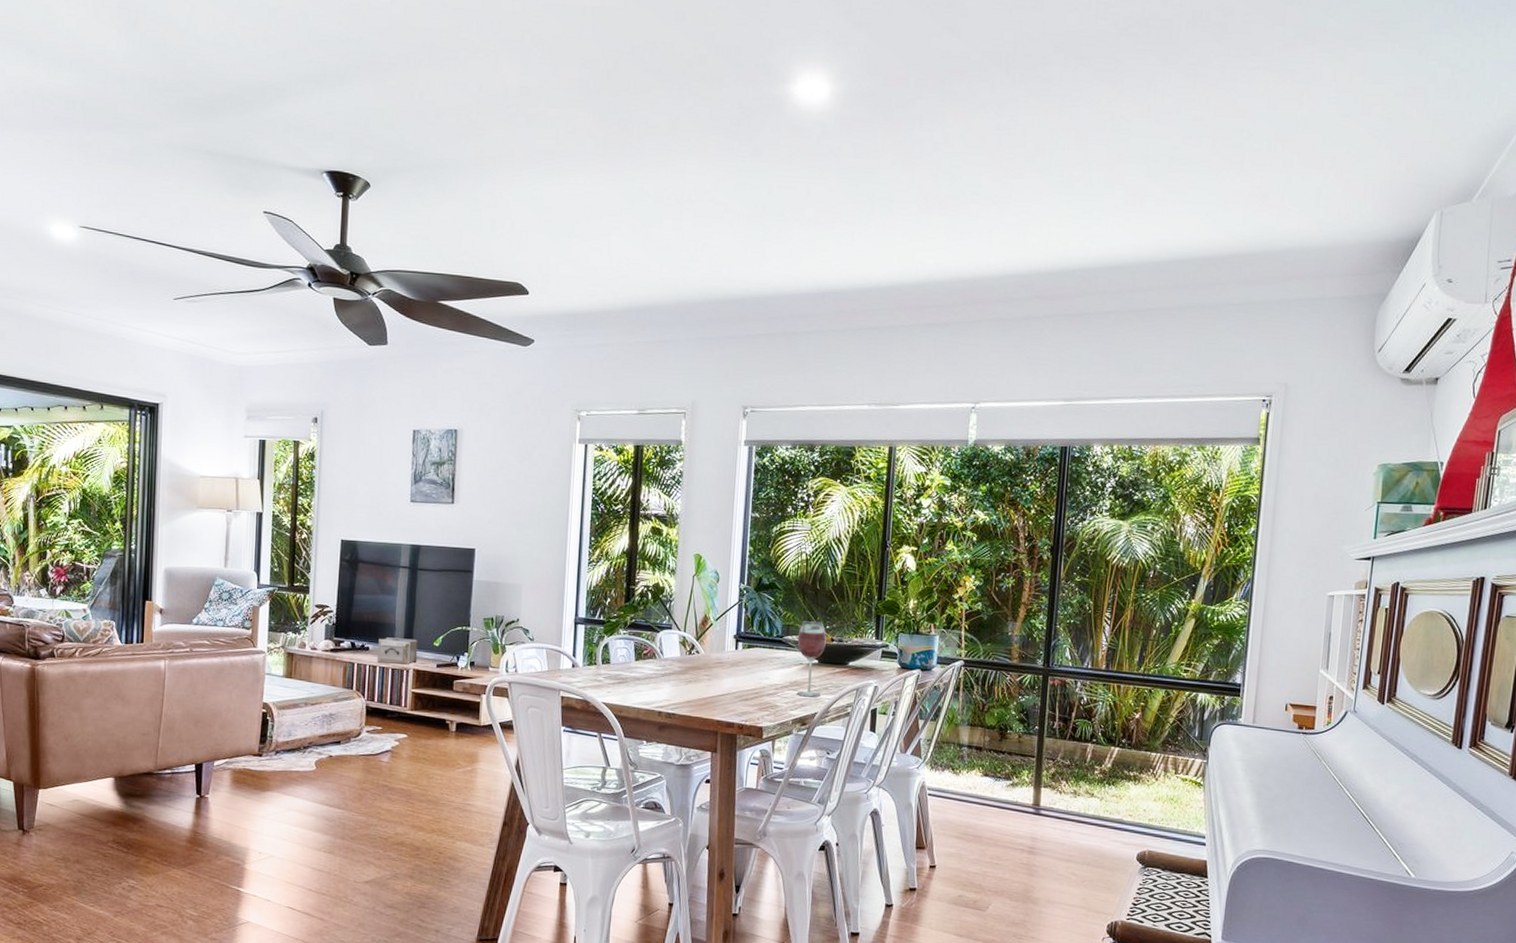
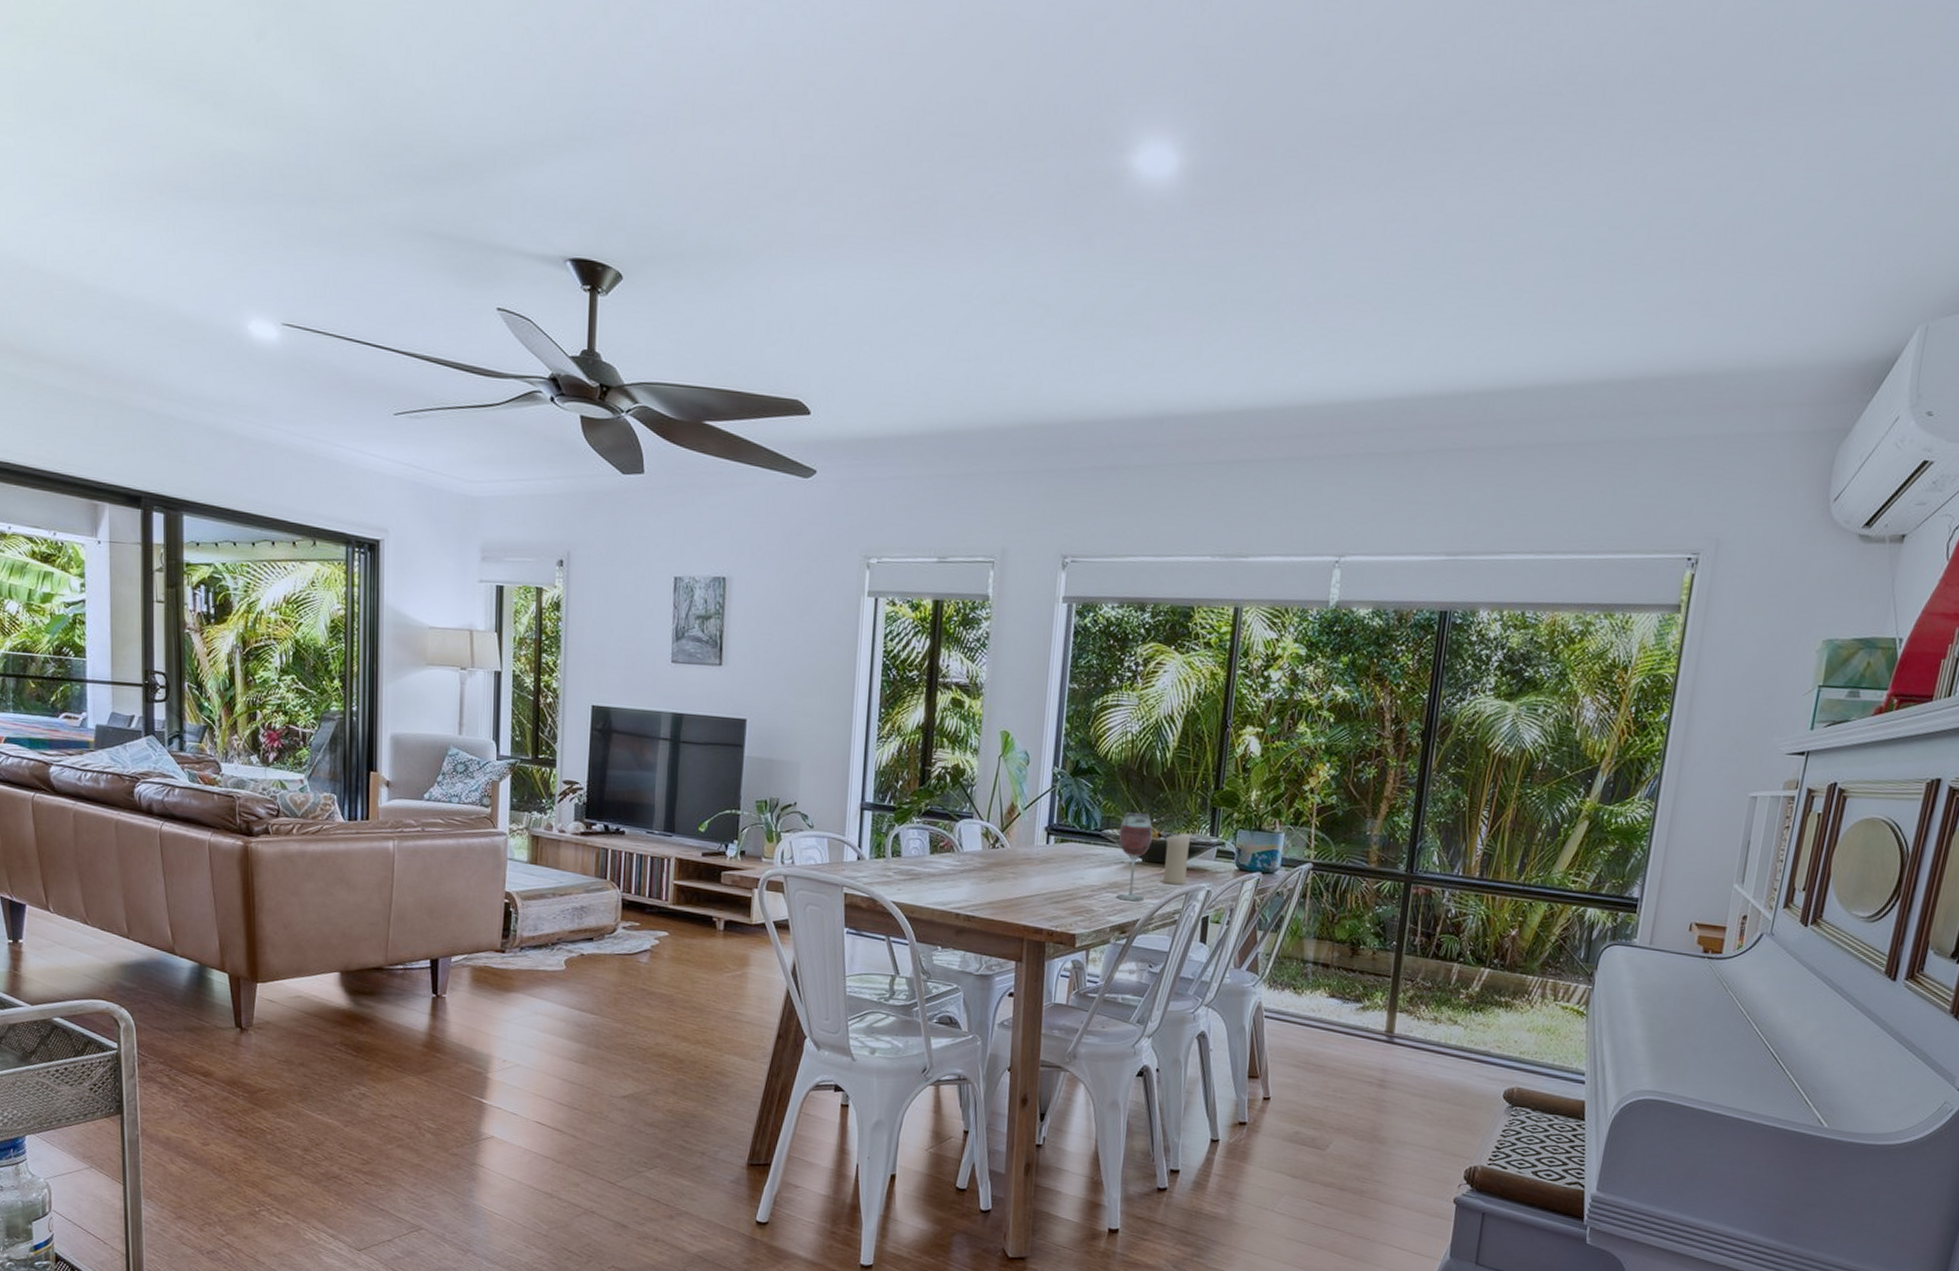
decorative box: present [378,637,418,666] -> none [635,820,681,854]
candle: none [833,636,860,682] -> present [1159,832,1192,885]

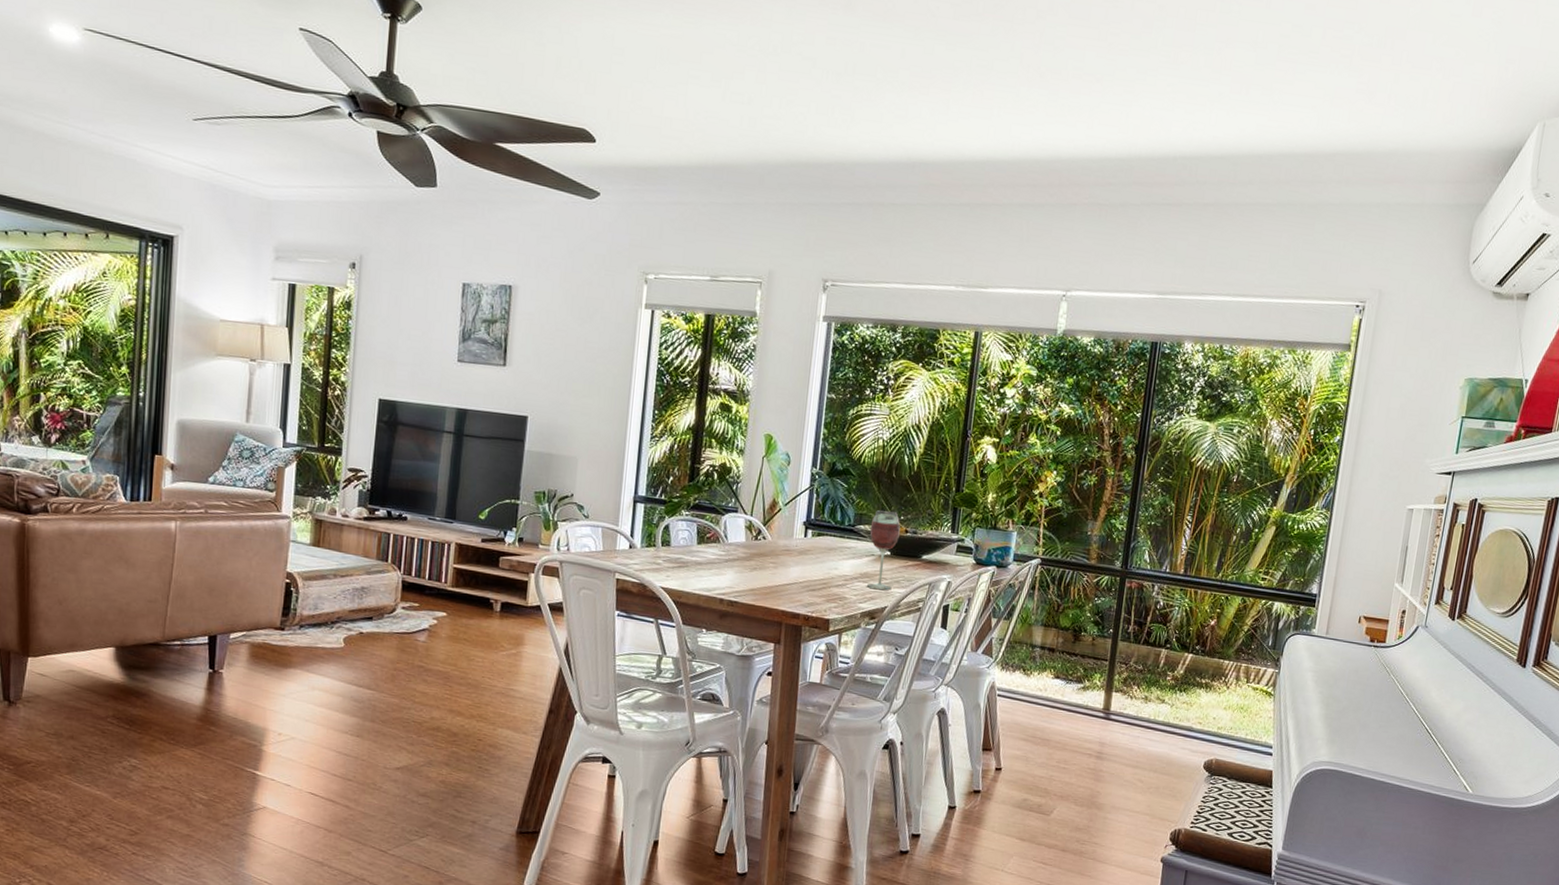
candle: present [1159,832,1192,885] -> none [905,528,935,576]

